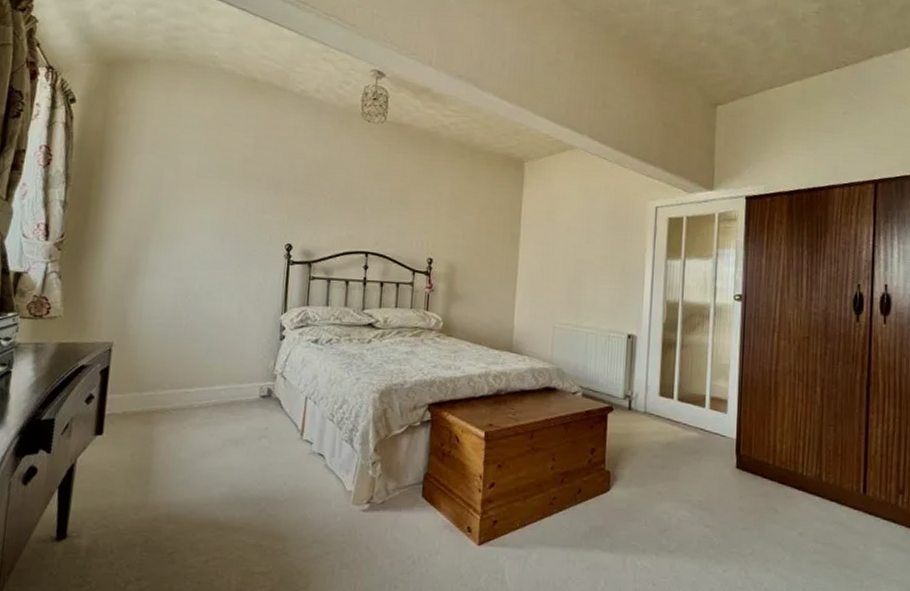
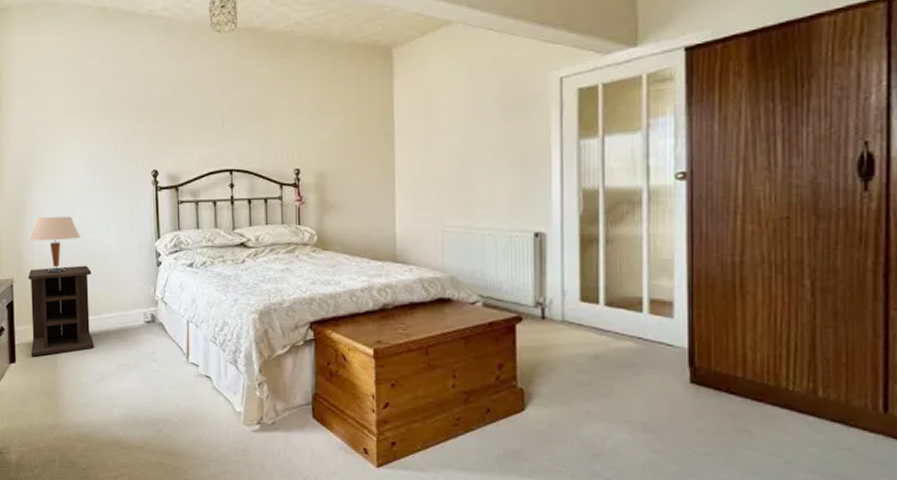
nightstand: none [122,333,207,429] -> present [28,265,94,357]
table lamp: none [137,279,200,340] -> present [28,216,81,273]

